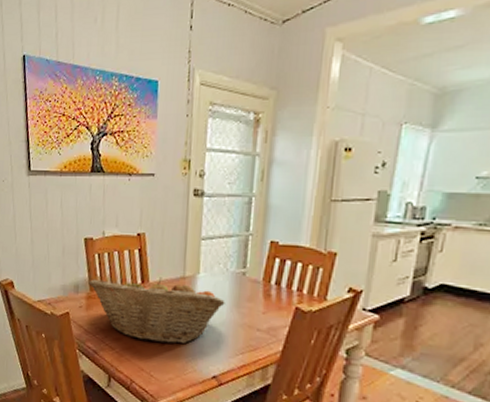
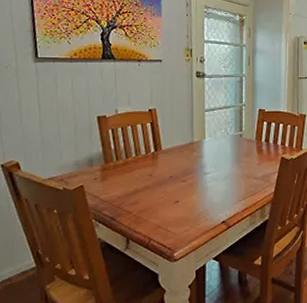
fruit basket: present [88,277,225,344] -> none [103,144,228,202]

